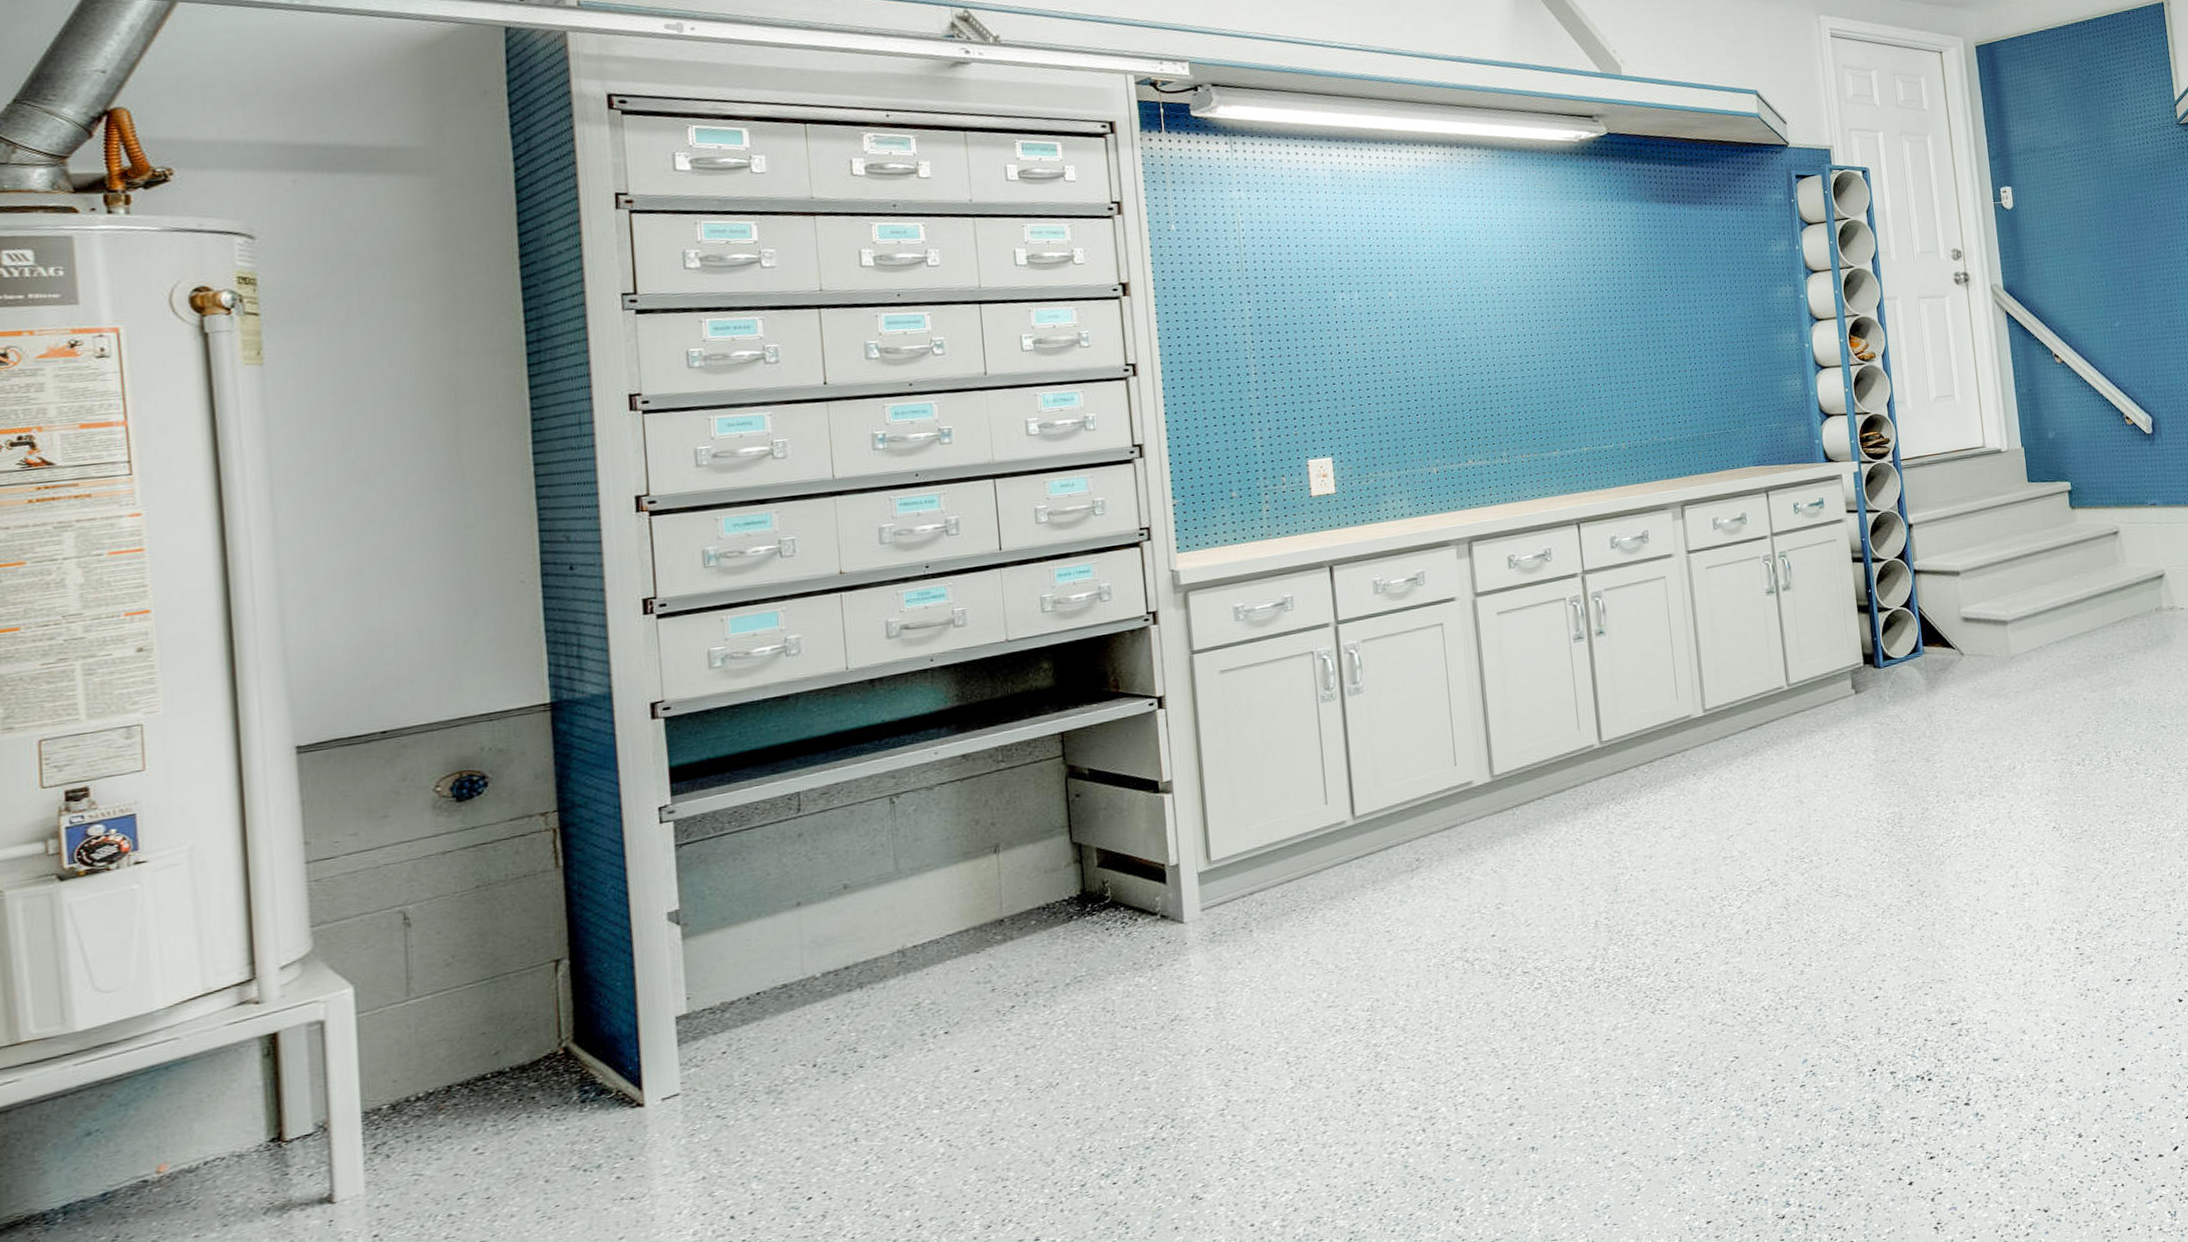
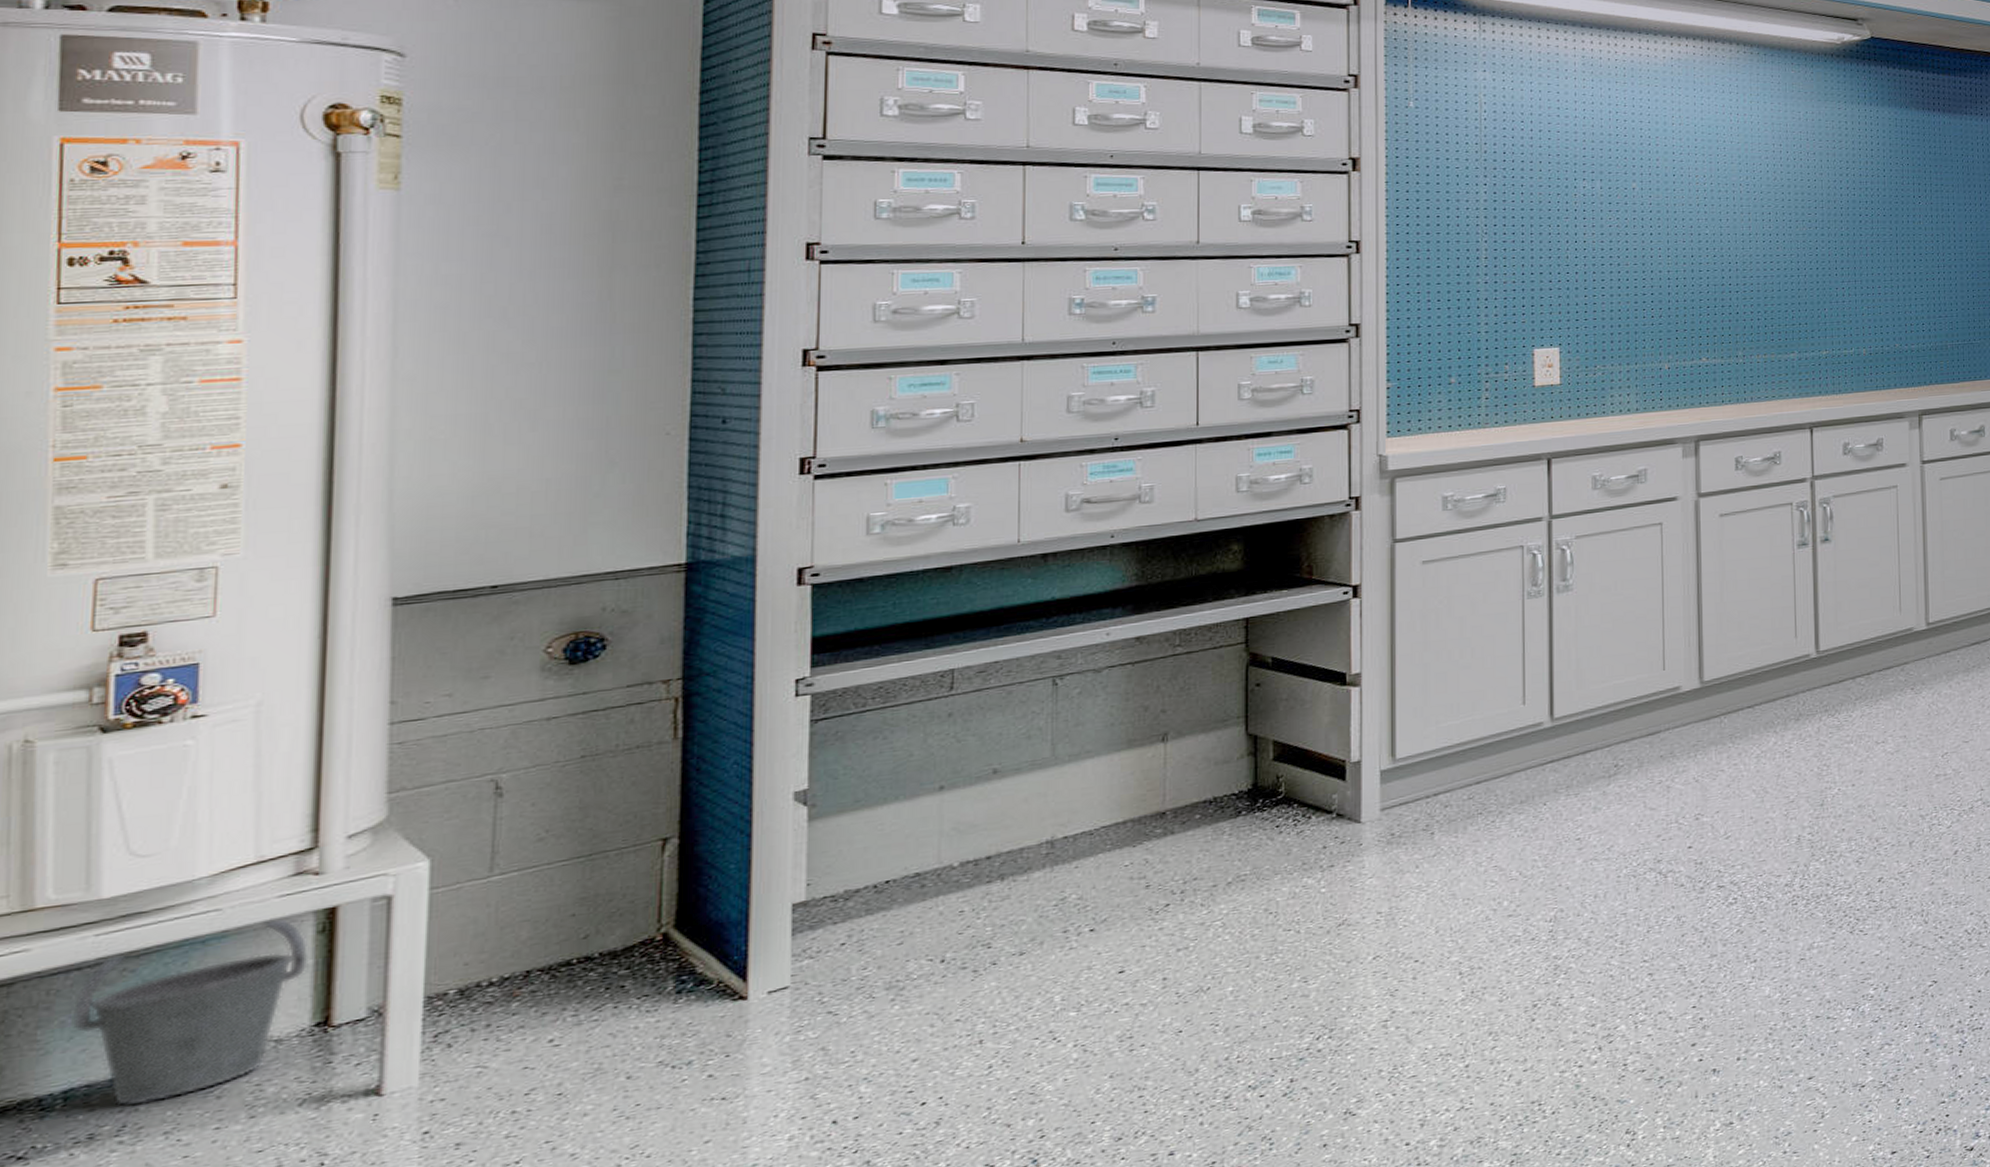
bucket: none [61,1044,259,1219] -> present [71,918,309,1107]

